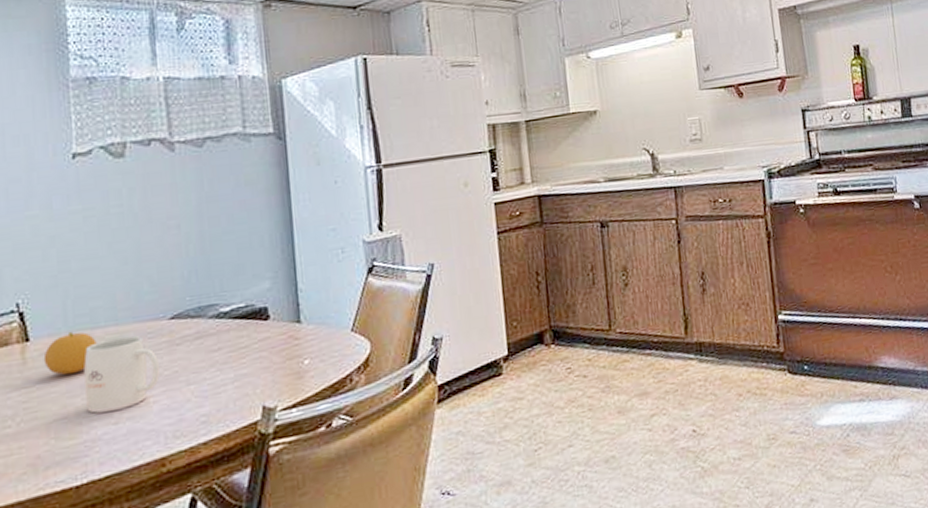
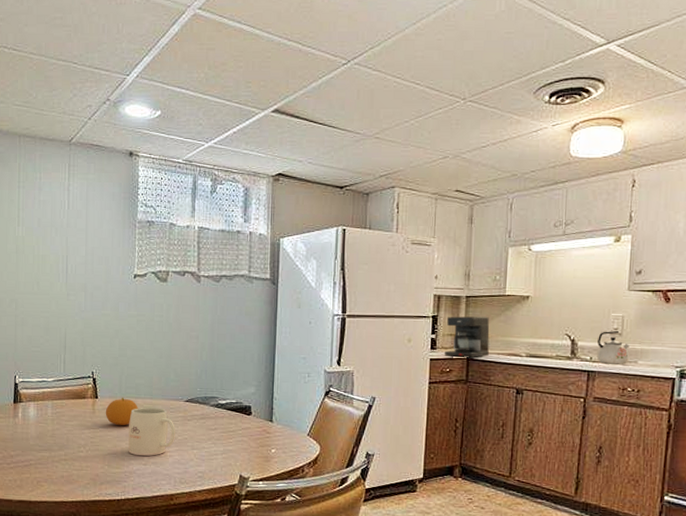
coffee maker: none [507,141,564,197] -> present [445,316,490,359]
kettle: none [678,135,715,177] -> present [597,330,630,366]

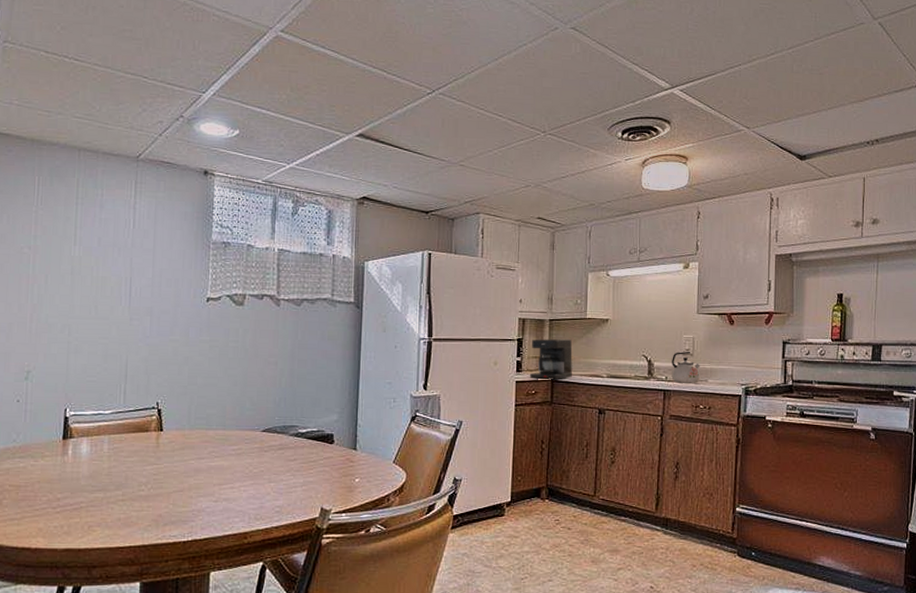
fruit: present [105,397,138,426] -> none [171,429,209,460]
mug: present [128,407,176,456] -> none [197,439,252,493]

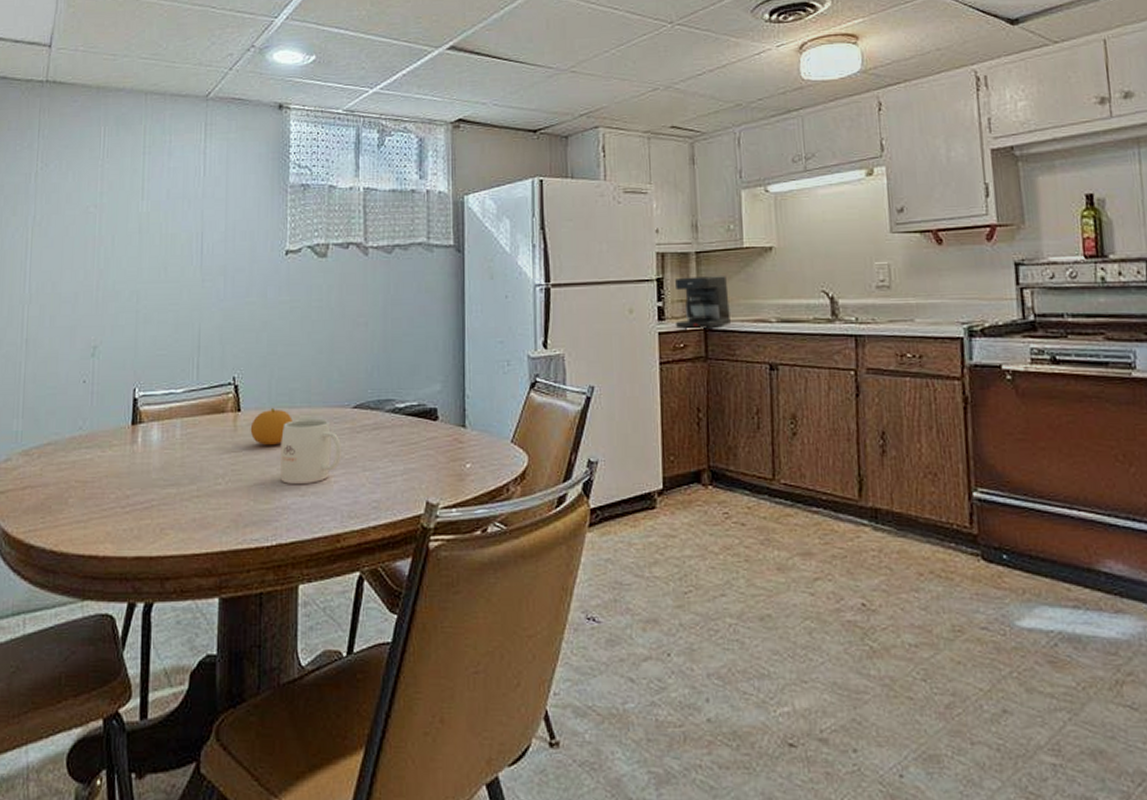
fruit: none [171,429,209,460] -> present [250,407,293,446]
mug: none [197,439,252,493] -> present [280,418,342,485]
kettle: present [672,351,701,384] -> none [862,282,904,326]

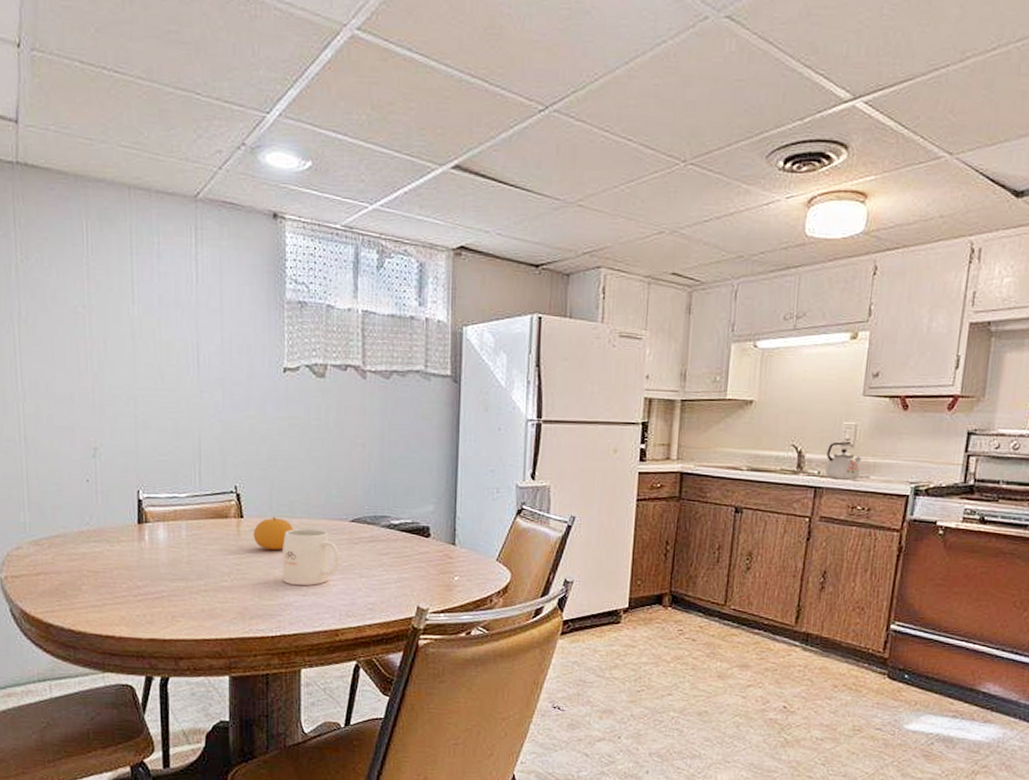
coffee maker: present [675,274,732,329] -> none [655,423,708,472]
kettle: none [862,282,904,326] -> present [825,441,862,481]

